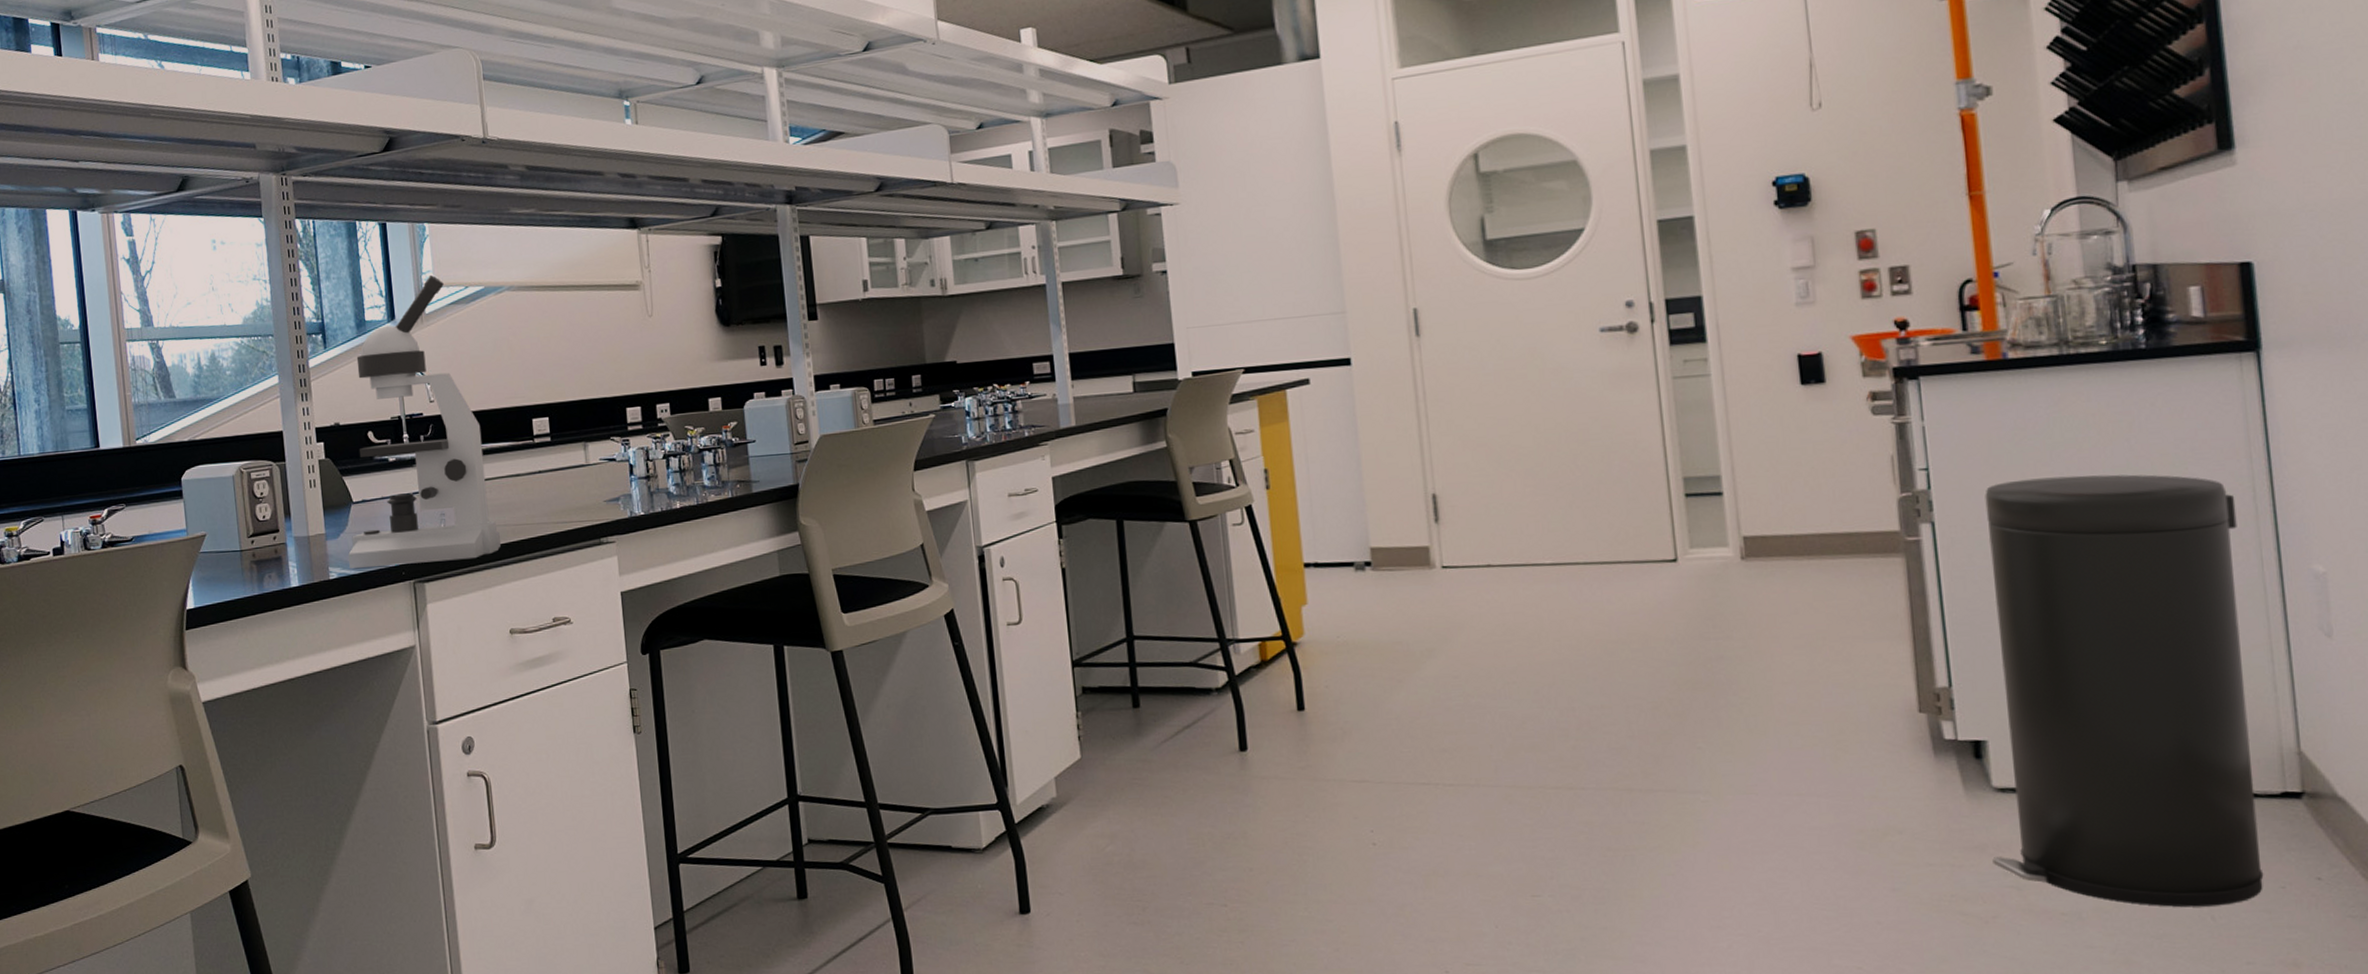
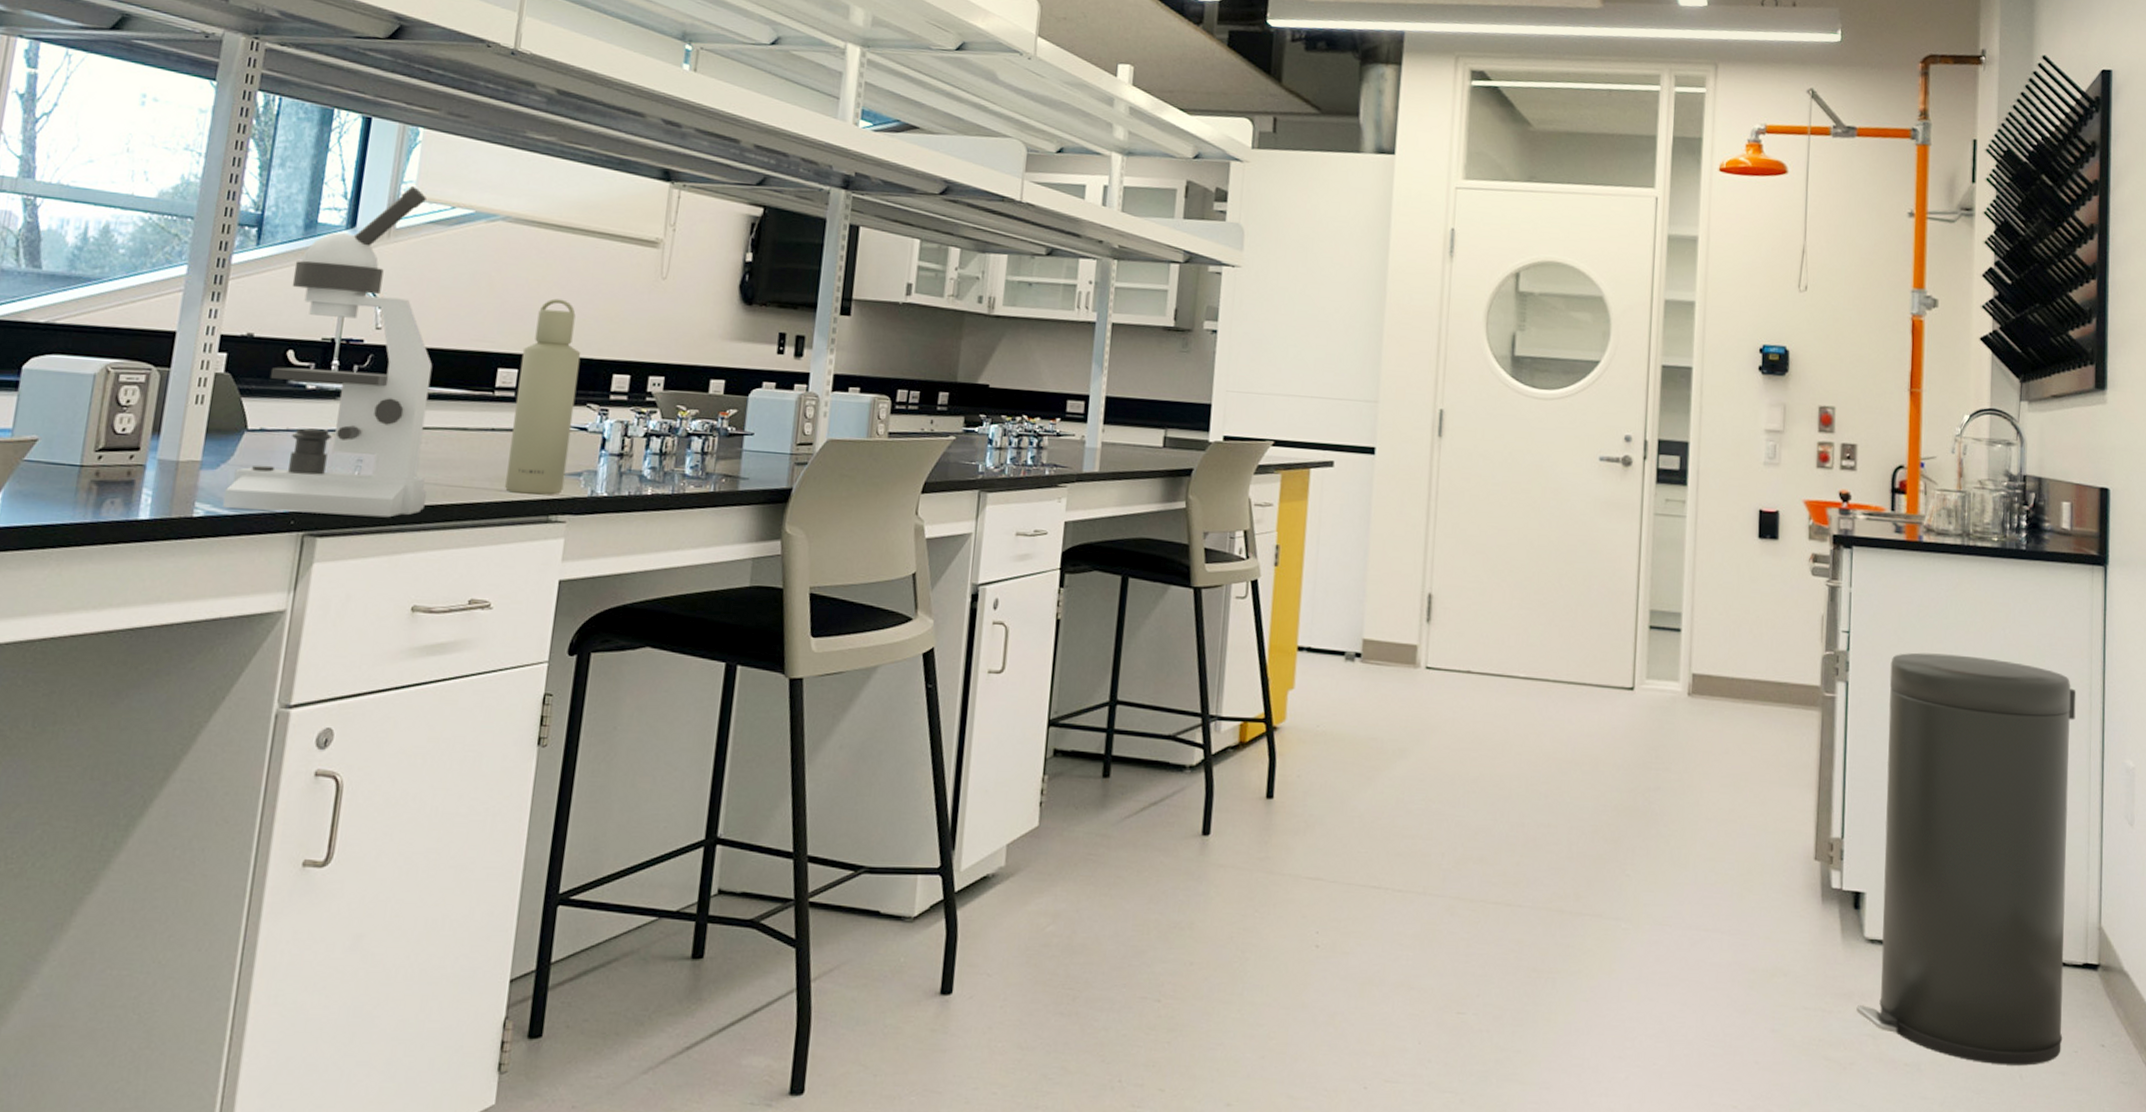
bottle: none [548,350,607,523] -> present [505,298,582,495]

